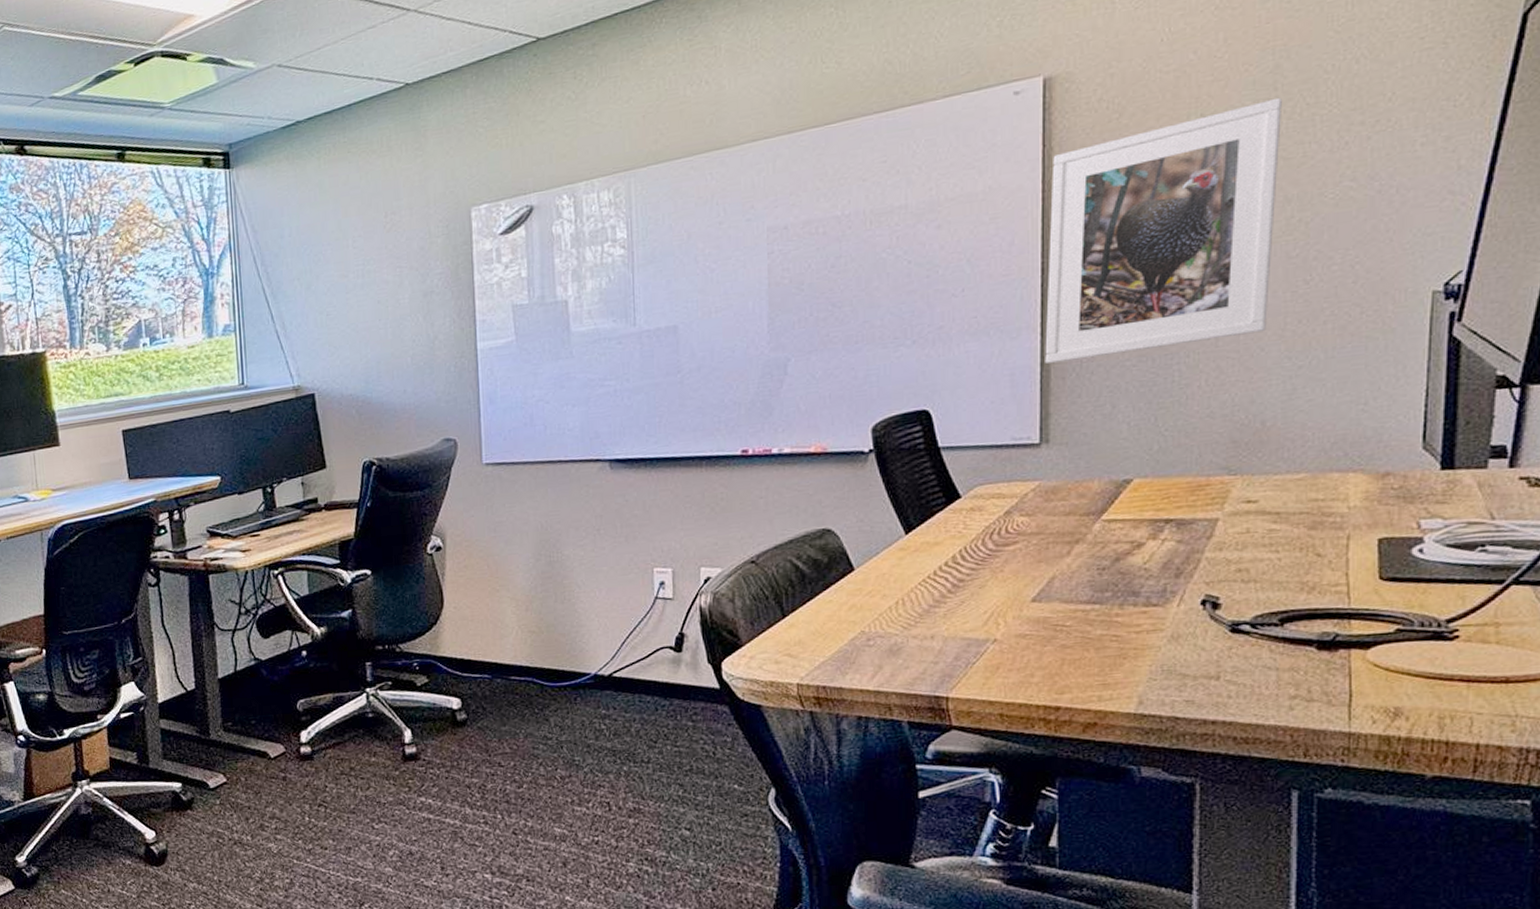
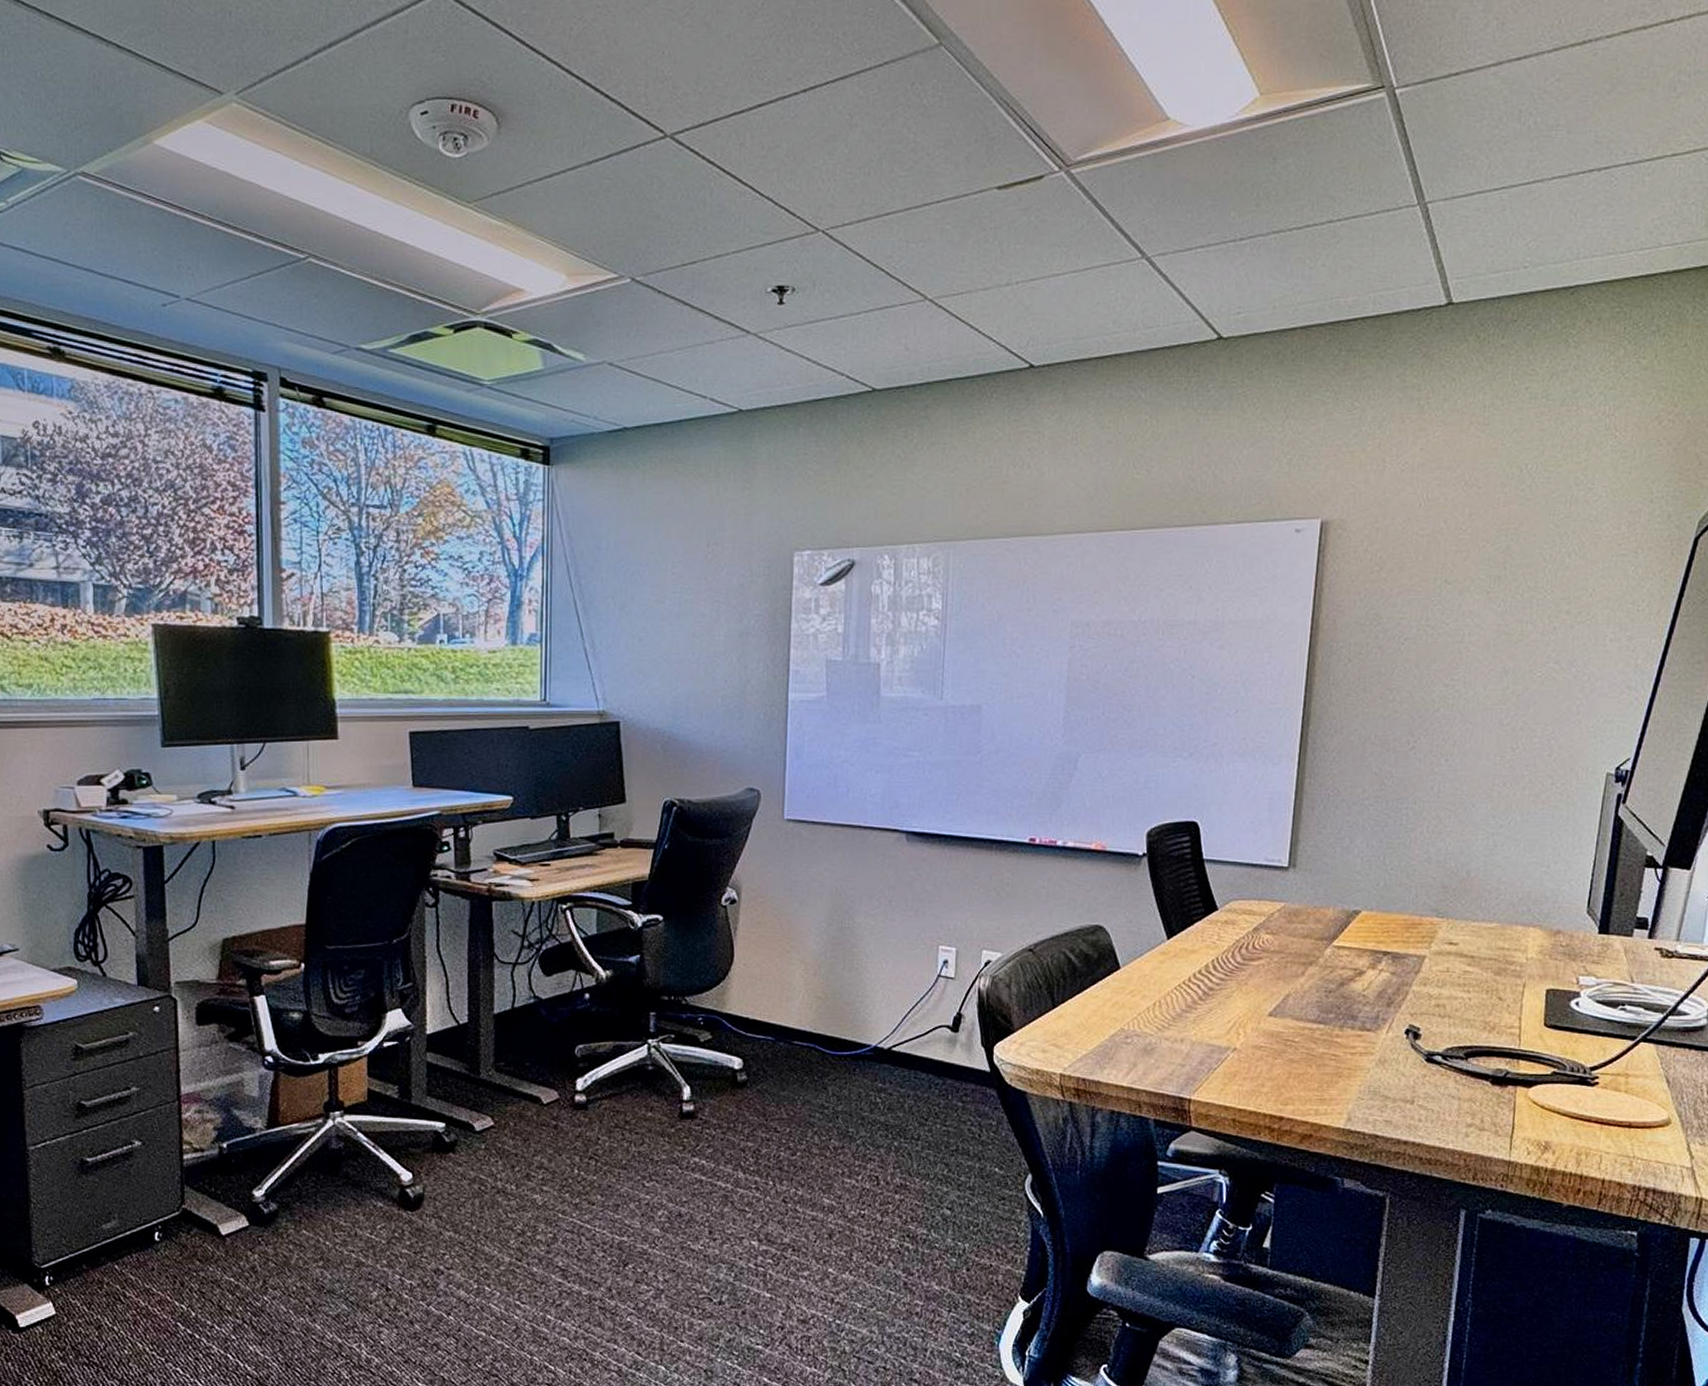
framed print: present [1045,97,1282,365] -> none [1299,576,1509,794]

